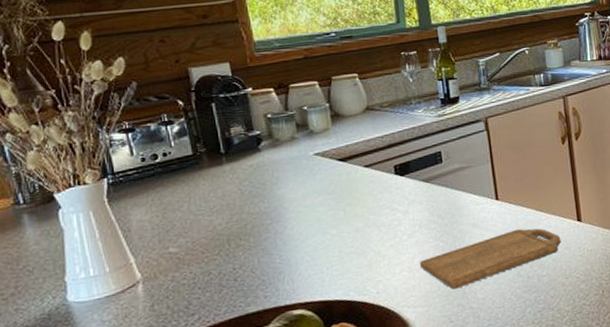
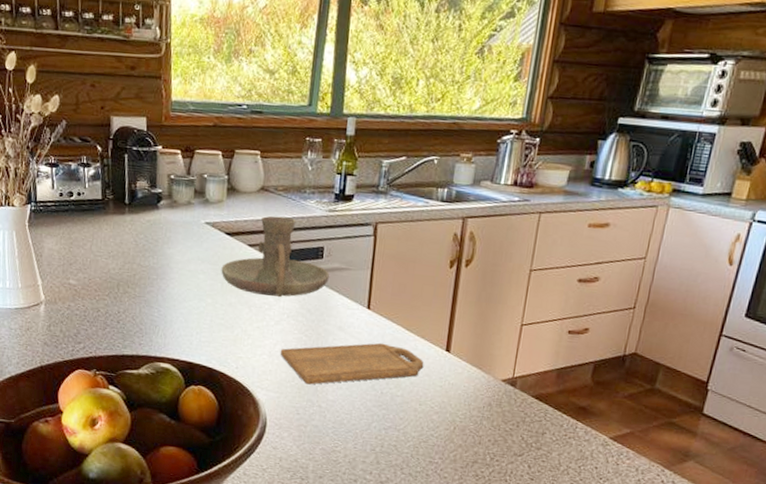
candle holder: none [340,130,453,214] -> present [221,215,329,298]

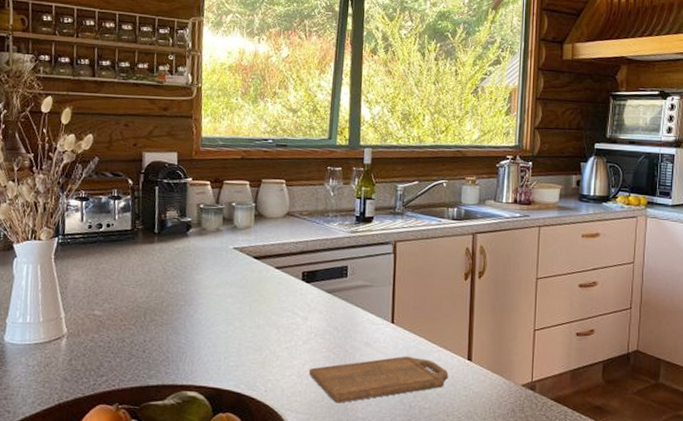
candle holder: present [221,215,329,298] -> none [249,239,354,317]

